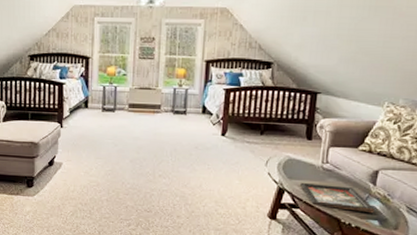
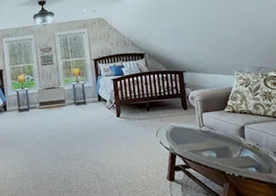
decorative tray: present [300,182,375,214] -> none [187,143,250,164]

